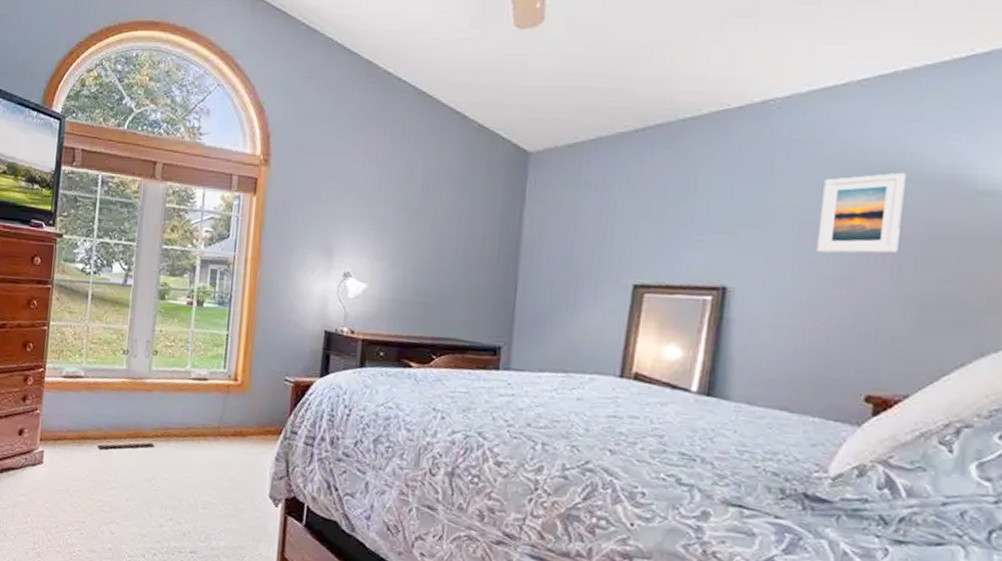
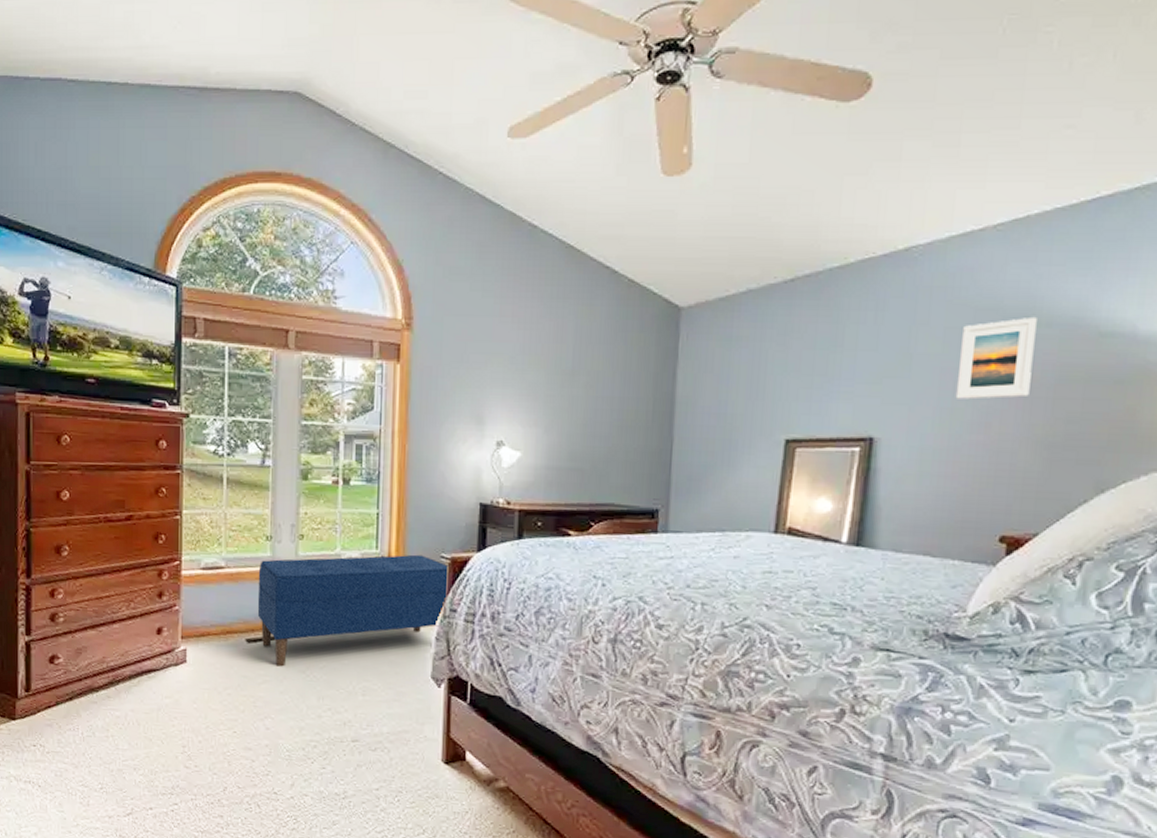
bench: none [110,372,293,475] -> present [257,554,450,667]

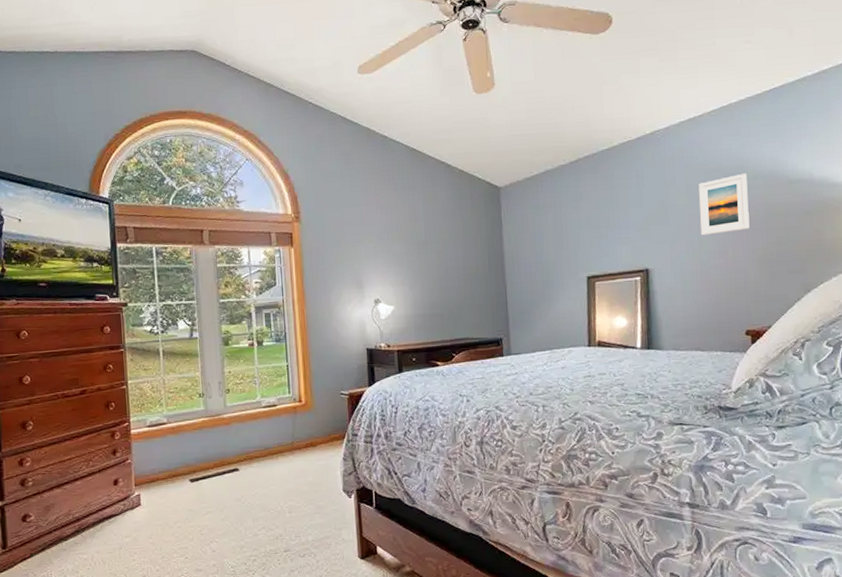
bench: present [257,554,450,667] -> none [195,394,349,499]

